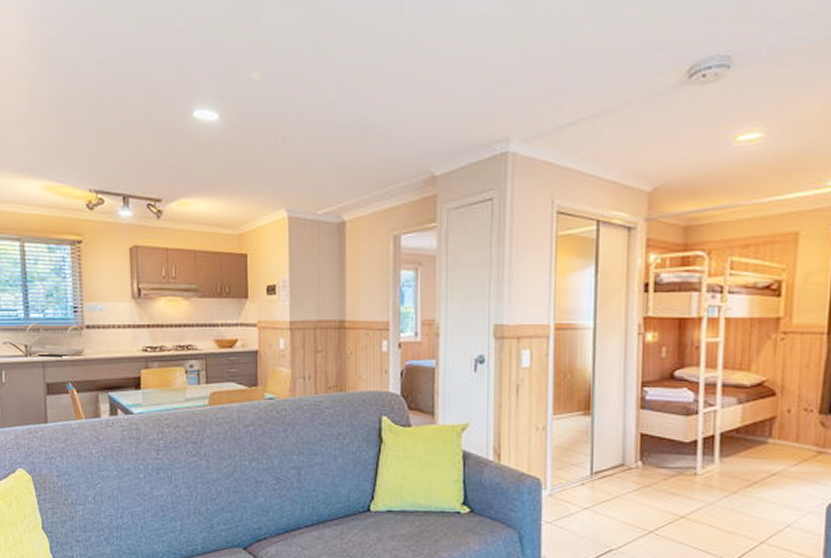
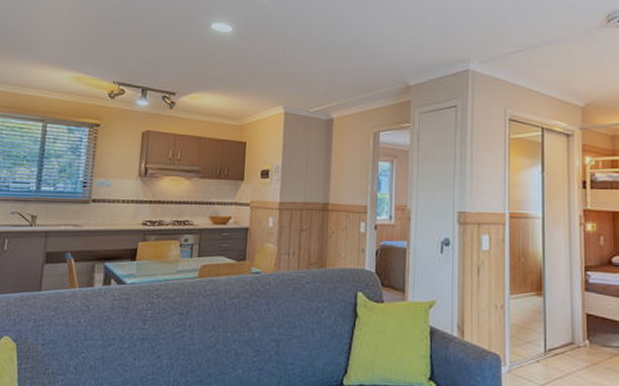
dish rack: present [25,323,85,358] -> none [33,195,88,229]

